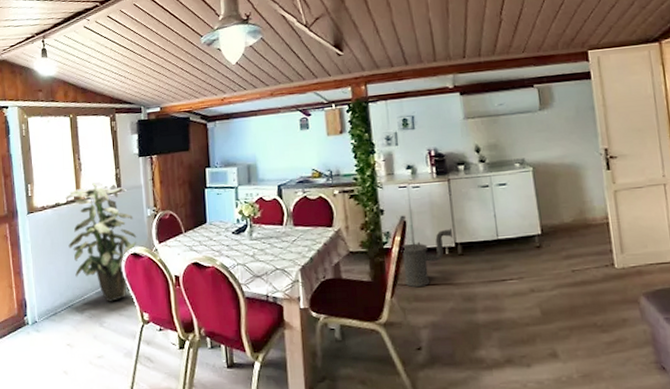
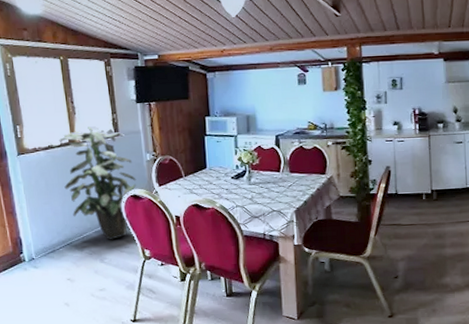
wood stove: present [401,228,452,287] -> none [385,178,429,227]

